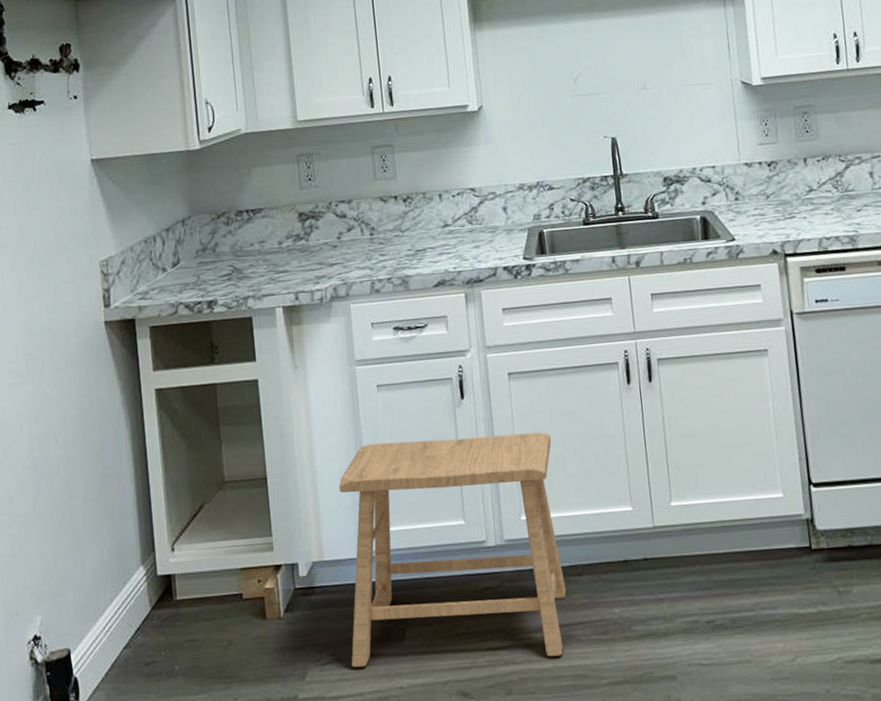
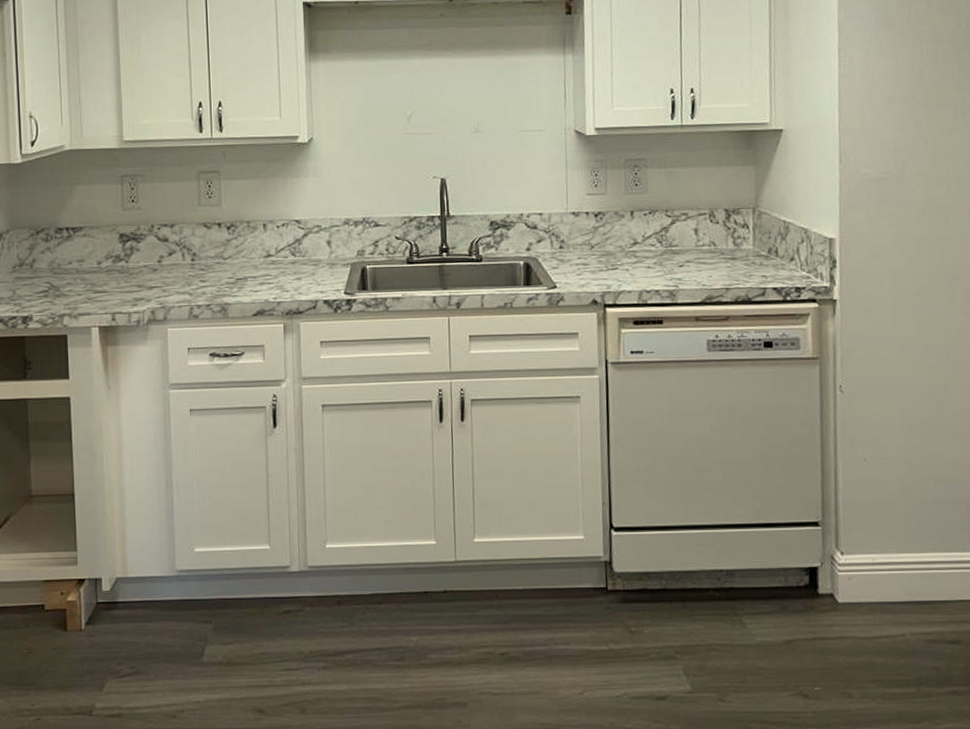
stool: present [338,432,566,668] -> none [146,464,366,681]

